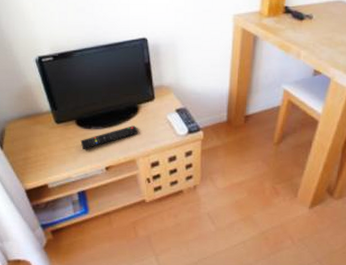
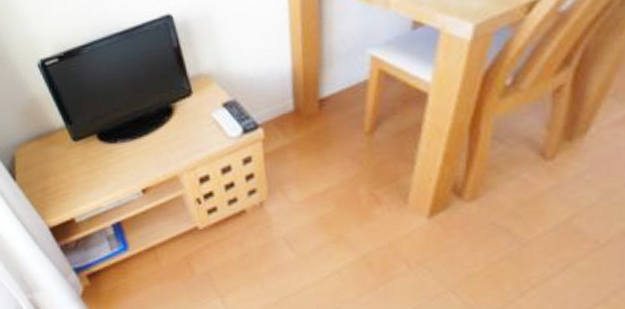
remote control: present [80,125,138,150] -> none [106,132,177,171]

